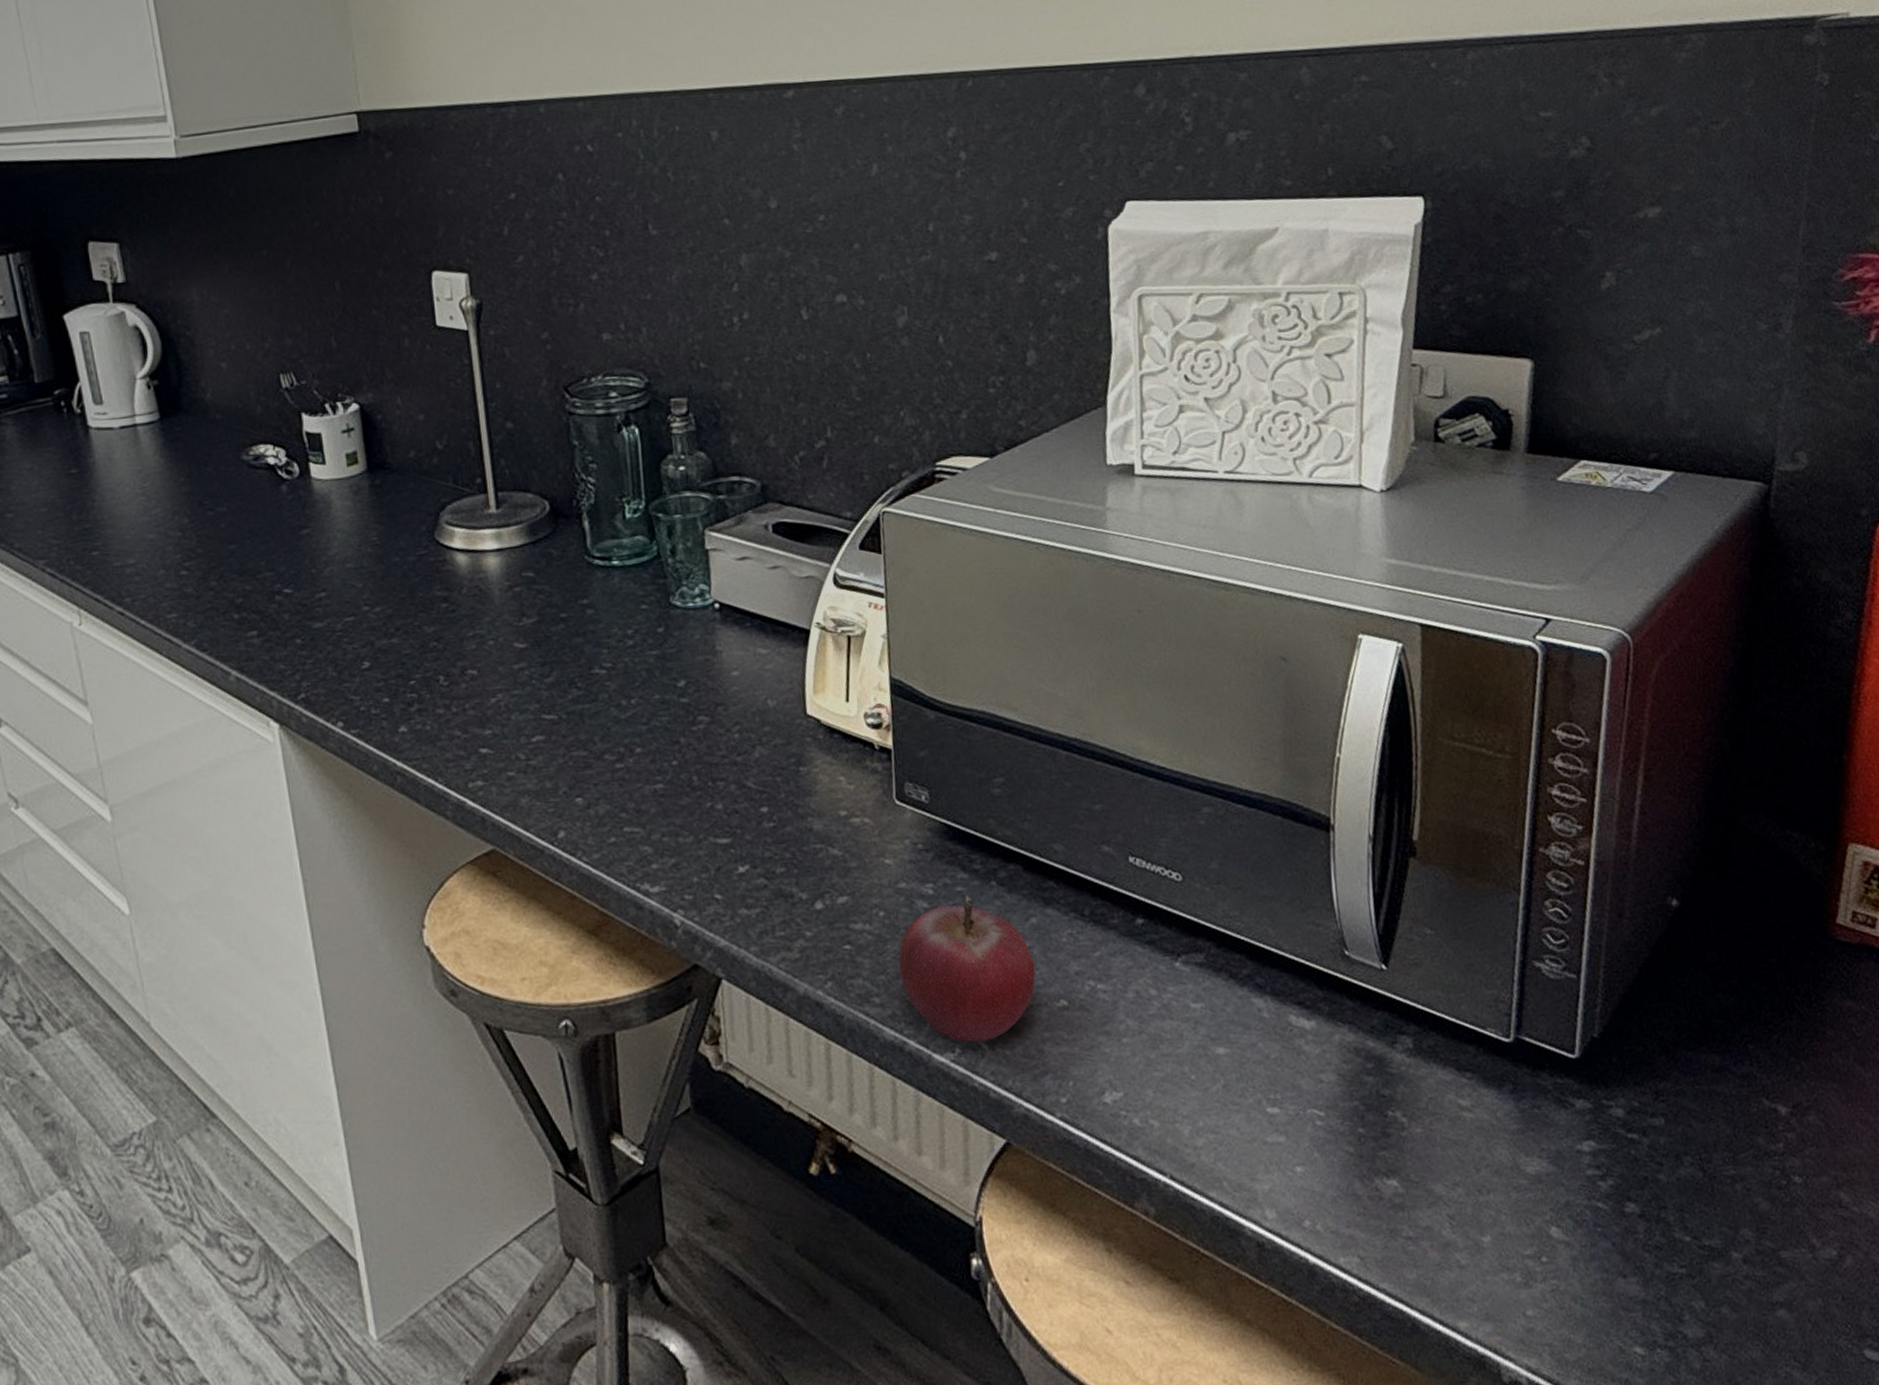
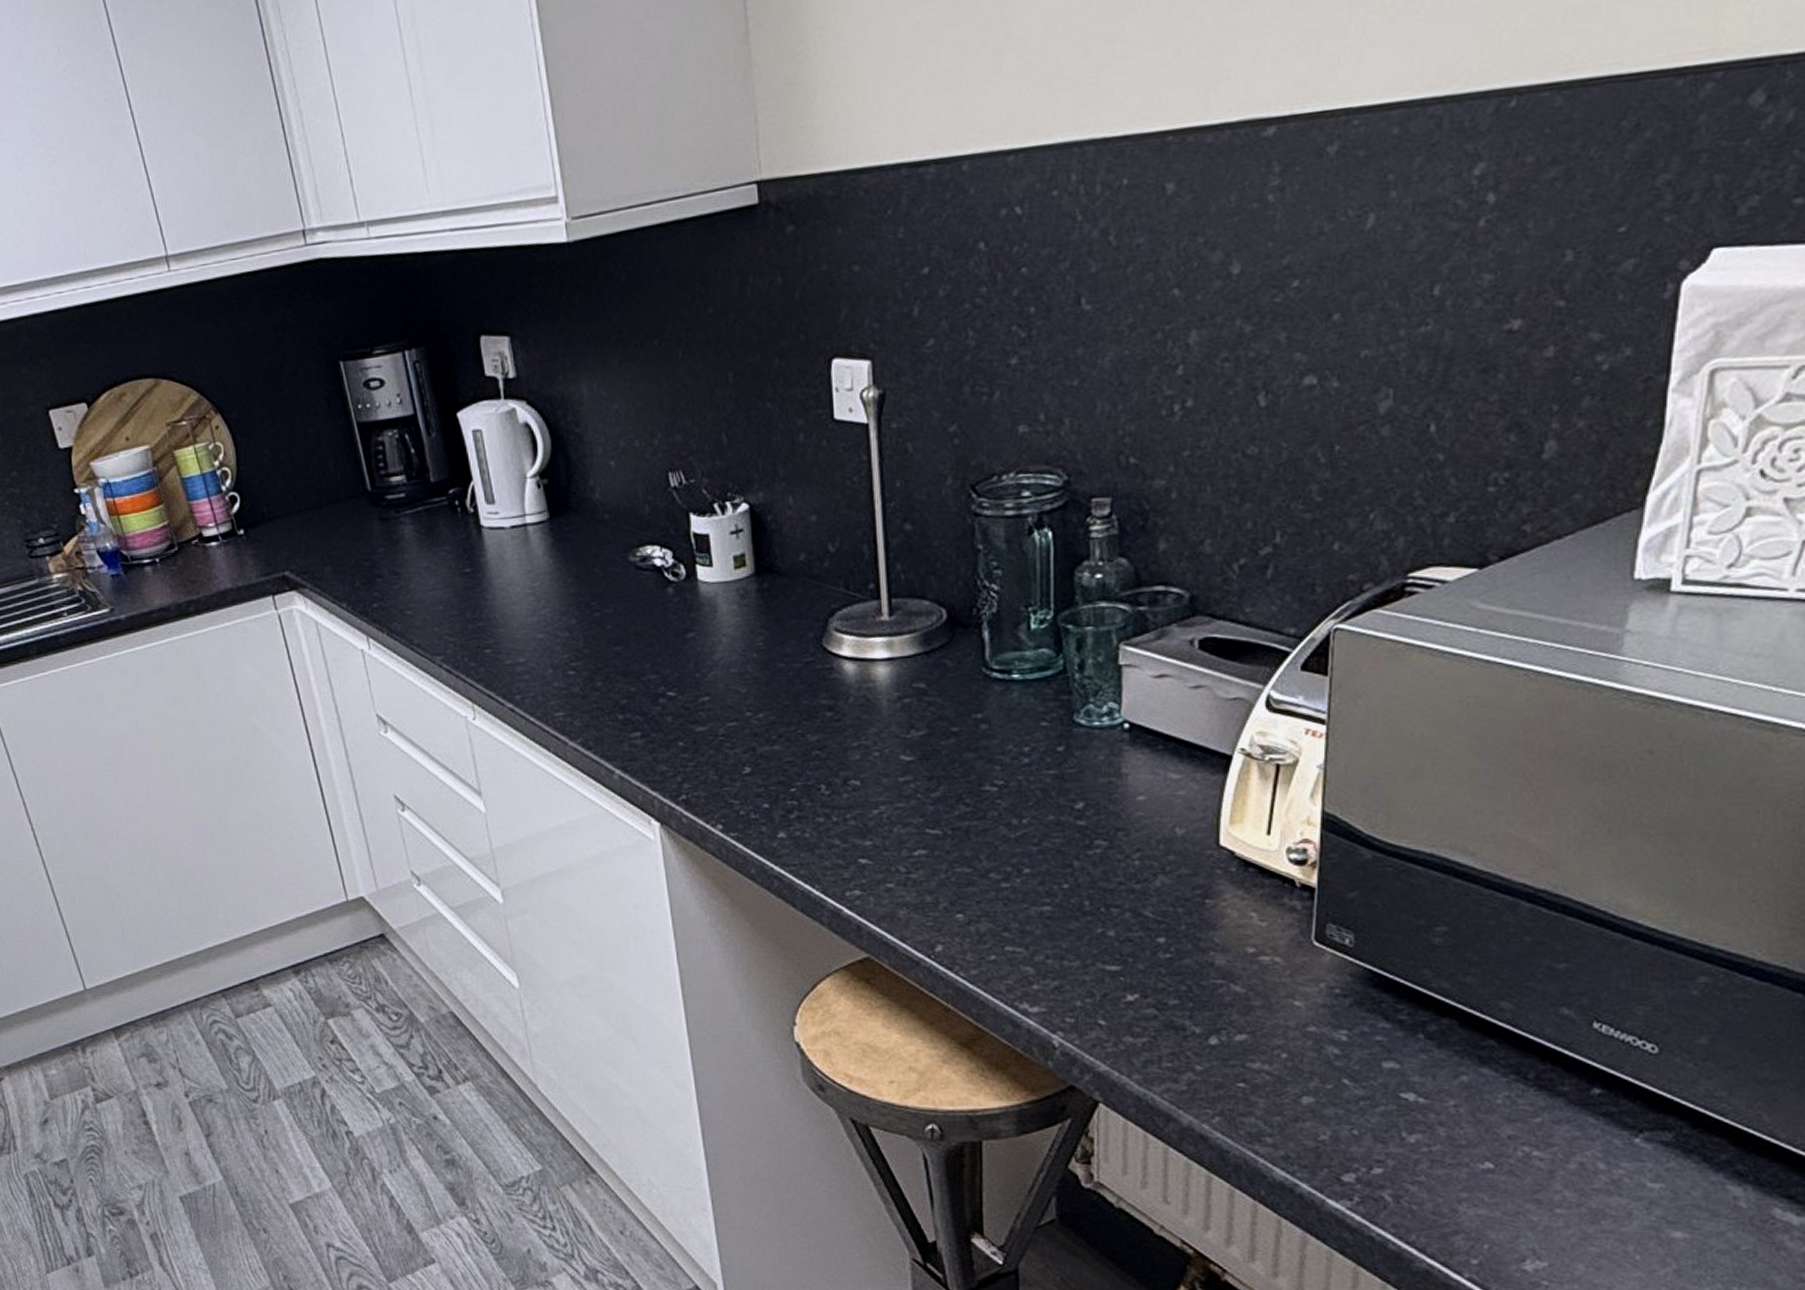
fruit: present [898,895,1036,1043] -> none [1298,1046,1459,1194]

